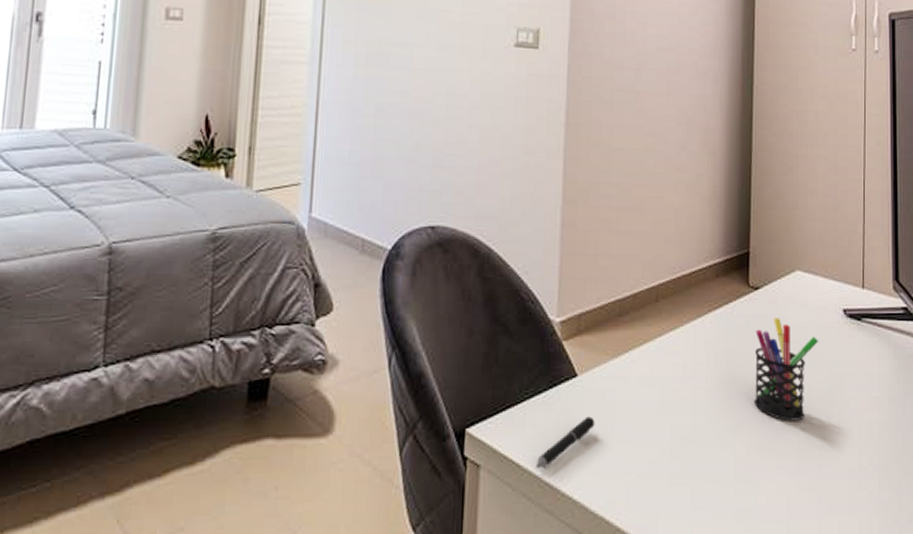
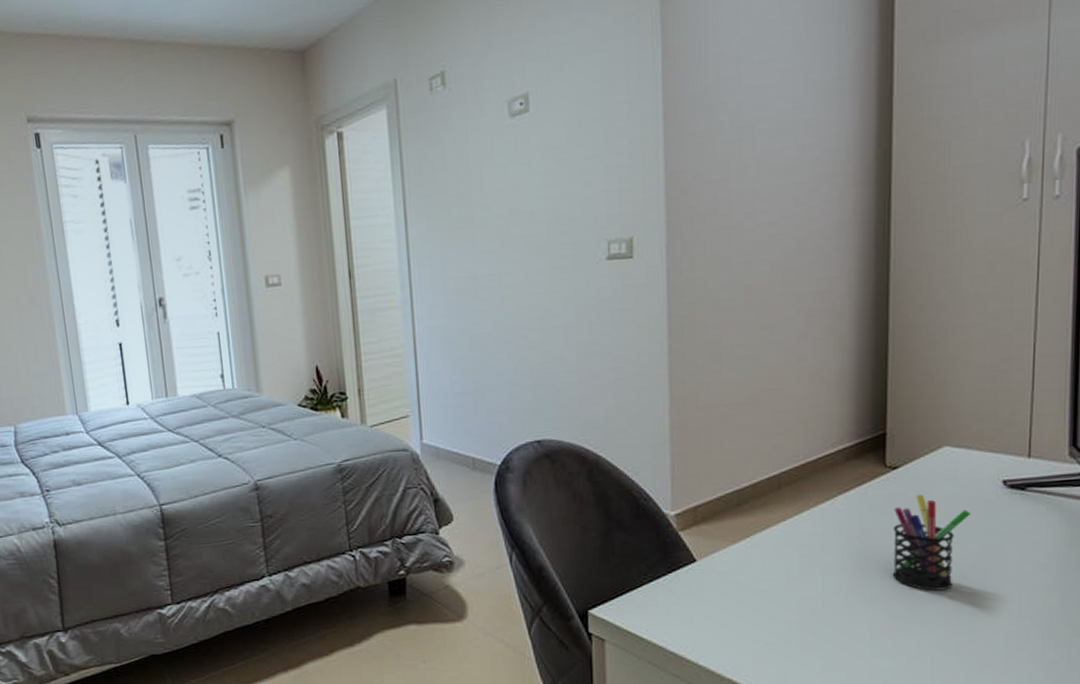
pen: present [535,416,595,468] -> none [659,595,717,640]

